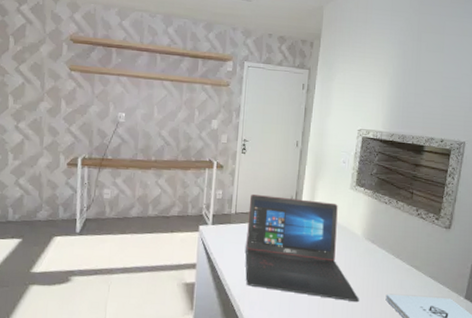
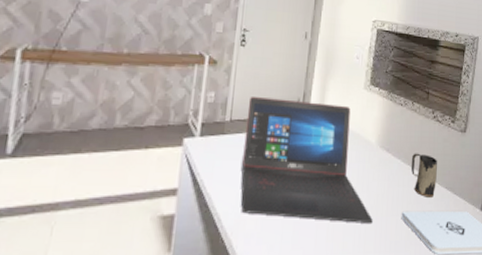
mug: none [395,245,421,284] -> present [411,153,437,197]

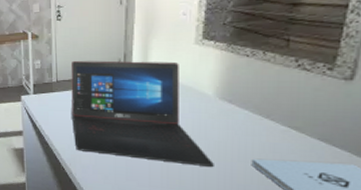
mug: present [411,153,437,197] -> none [263,103,304,148]

